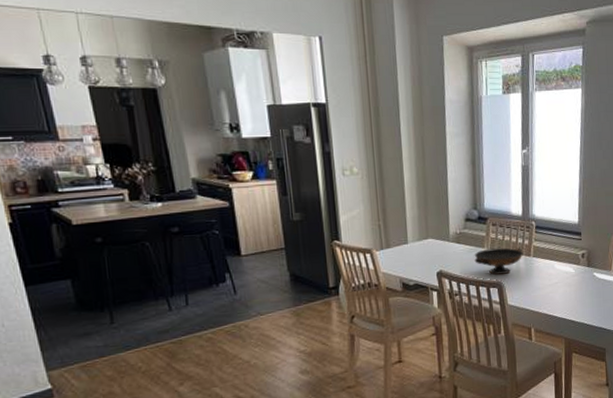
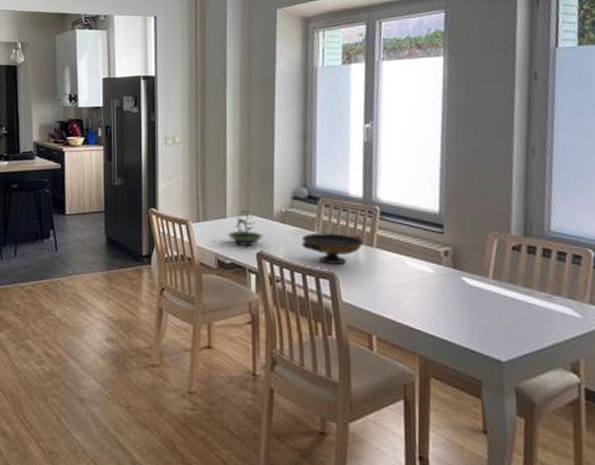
terrarium: none [409,234,443,268] -> present [227,210,264,247]

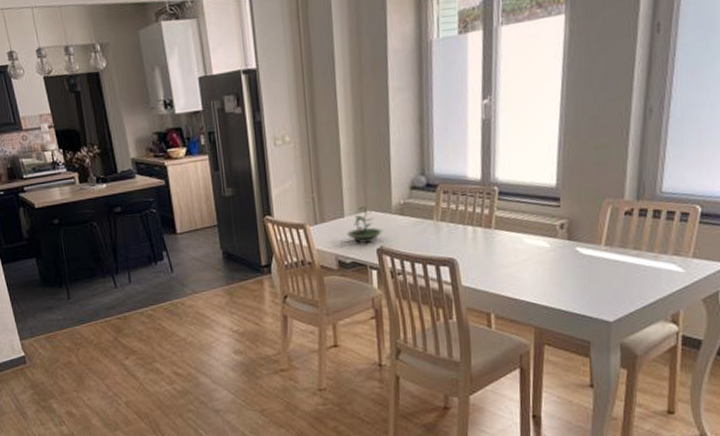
decorative bowl: present [301,233,363,264] -> none [420,218,482,251]

